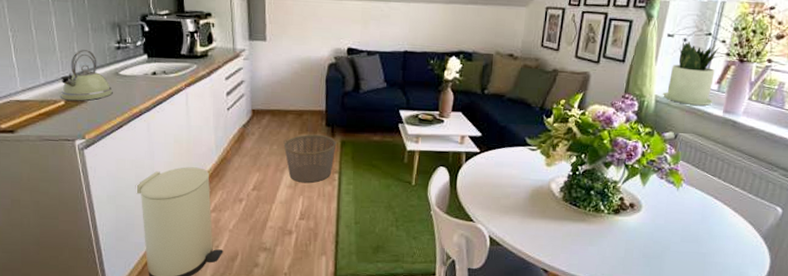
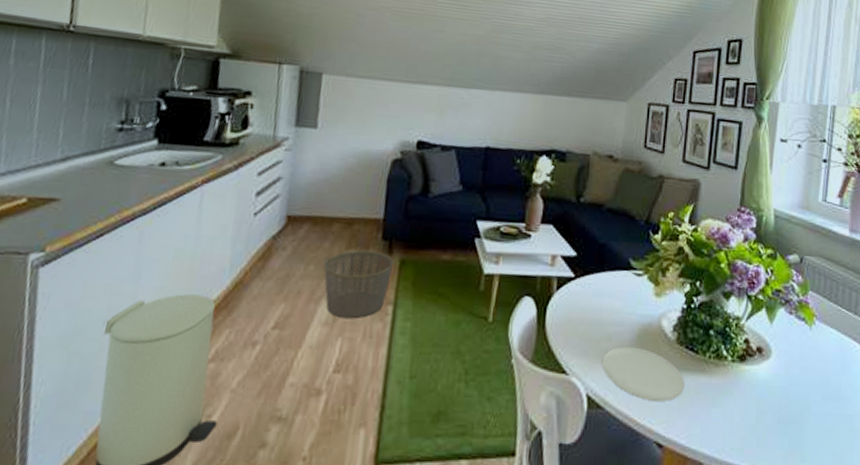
kettle: present [61,50,113,101] -> none [23,130,101,199]
plate: none [502,202,568,242] -> present [602,346,684,403]
planter: present [662,42,720,106] -> none [781,148,838,223]

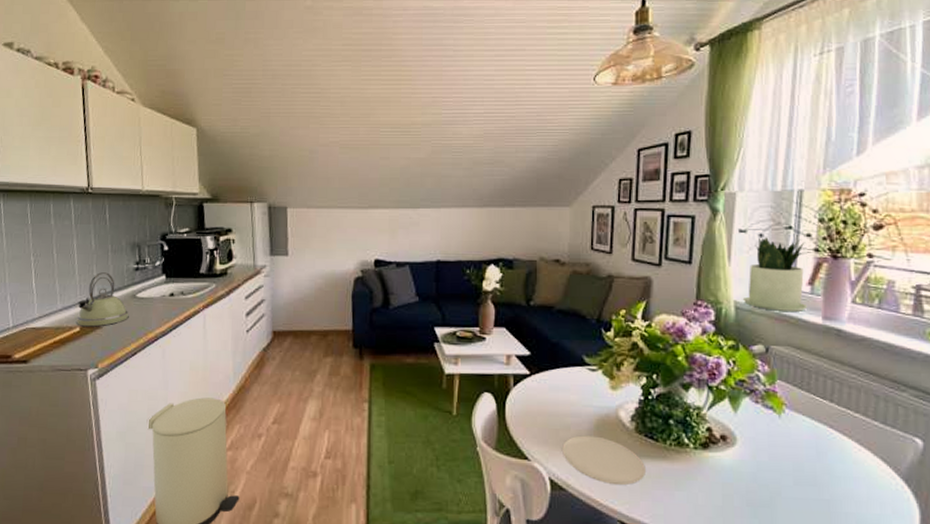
kettle: none [23,130,101,199] -> present [76,272,129,327]
basket: present [323,250,395,319] -> none [307,357,366,415]
planter: none [781,148,838,223] -> present [742,237,808,312]

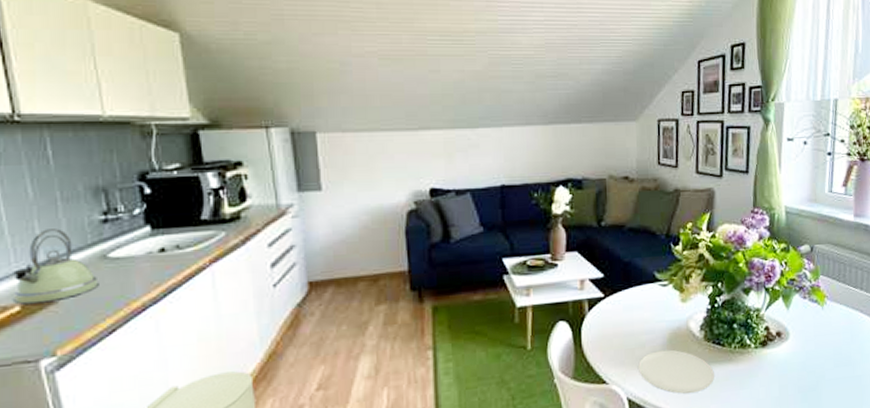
planter: present [742,237,808,312] -> none [791,144,843,213]

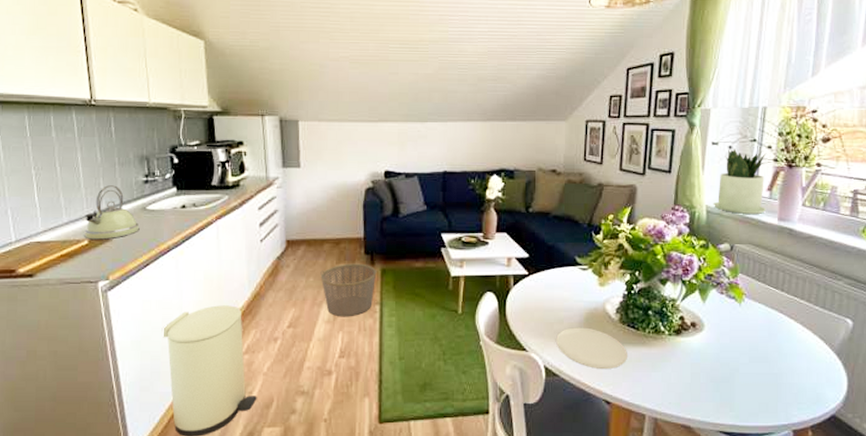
basket: none [355,302,427,370] -> present [320,263,377,317]
planter: none [791,144,843,213] -> present [713,149,767,214]

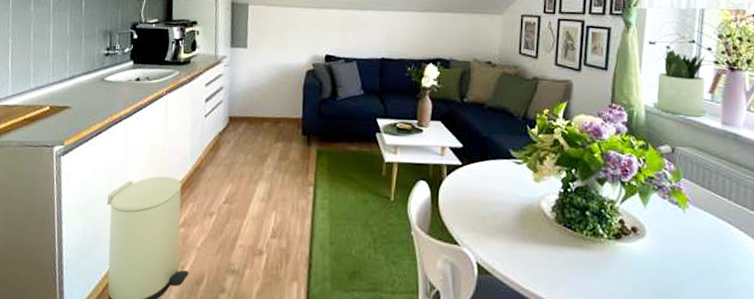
kettle: present [84,185,140,240] -> none [47,56,97,107]
basket: present [320,263,377,317] -> none [258,143,313,197]
plate: present [556,327,627,370] -> none [489,223,564,272]

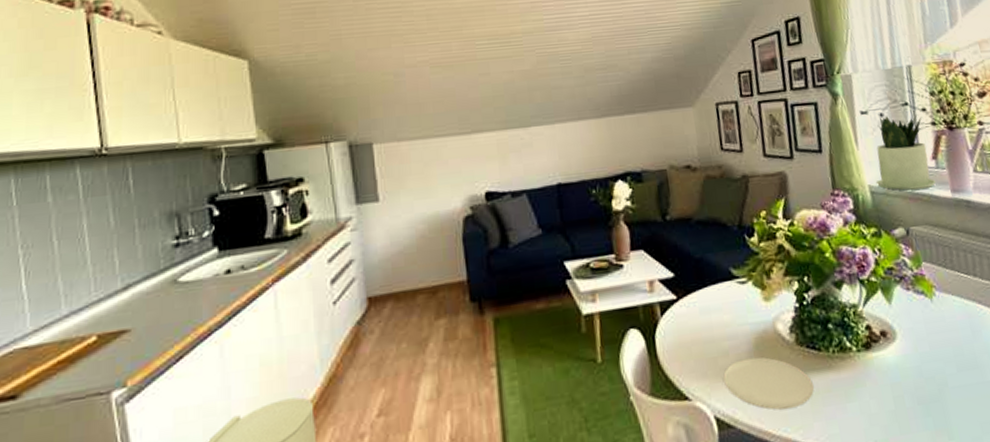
plate: none [489,223,564,272] -> present [723,356,814,410]

